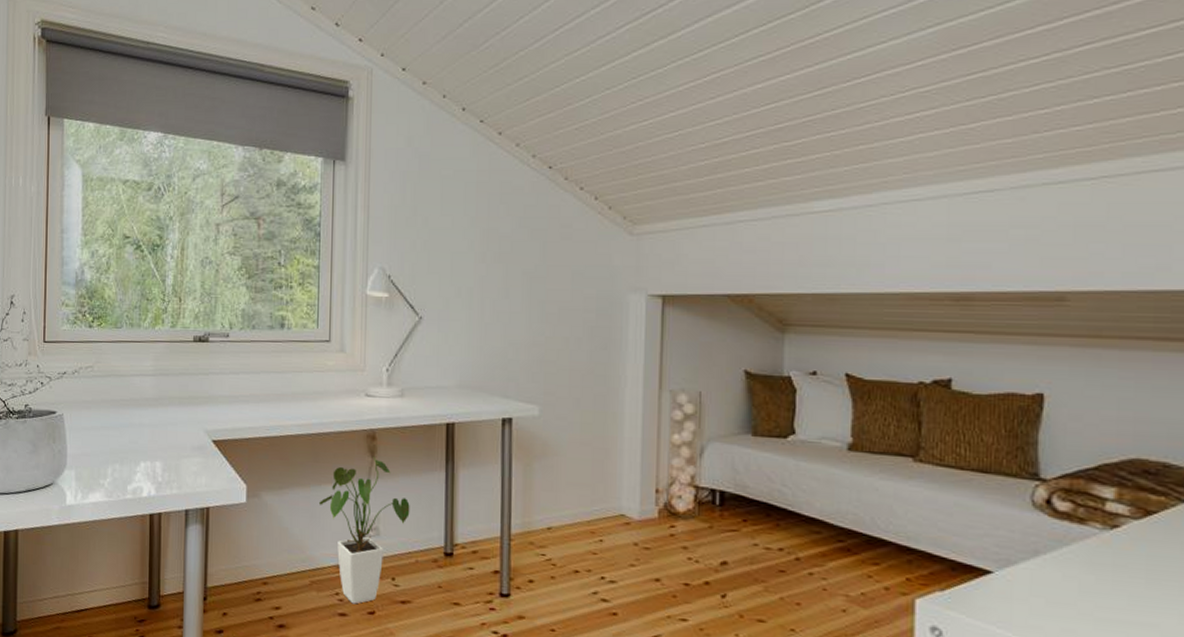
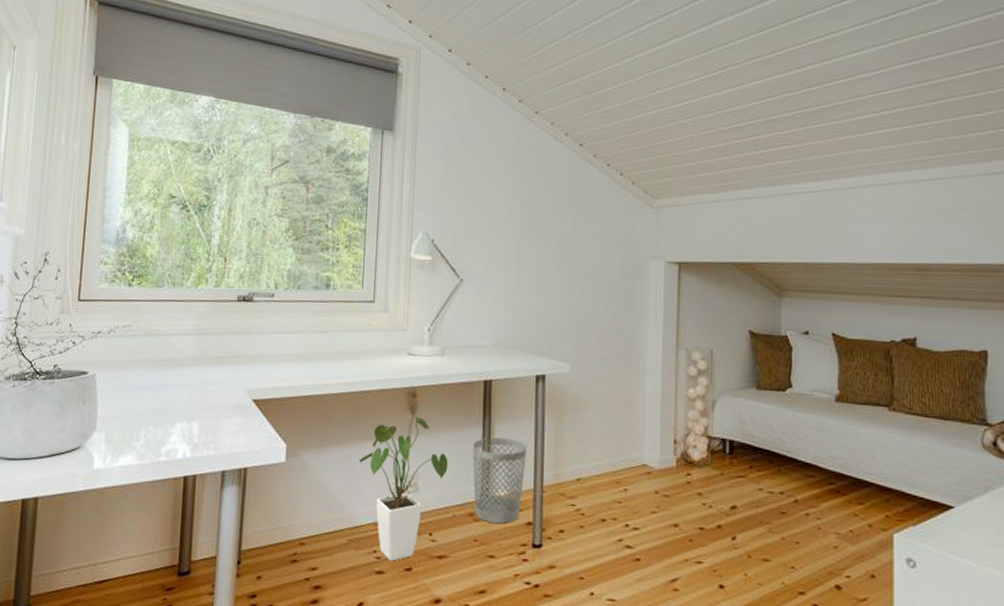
wastebasket: none [435,482,494,572] -> present [472,437,528,524]

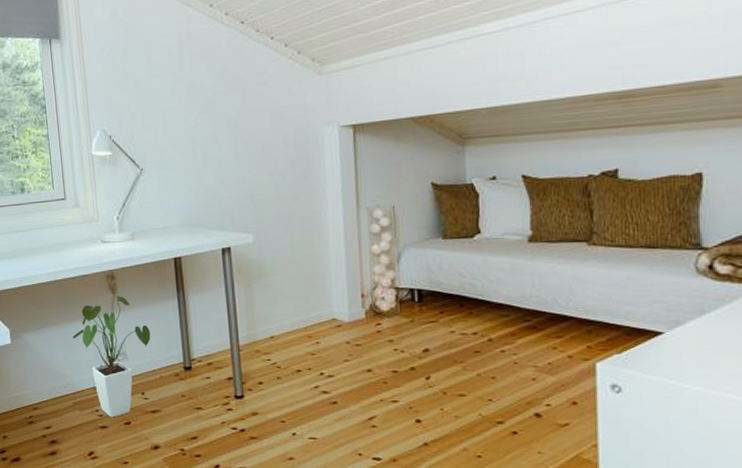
wastebasket: present [472,437,528,524] -> none [170,306,221,381]

